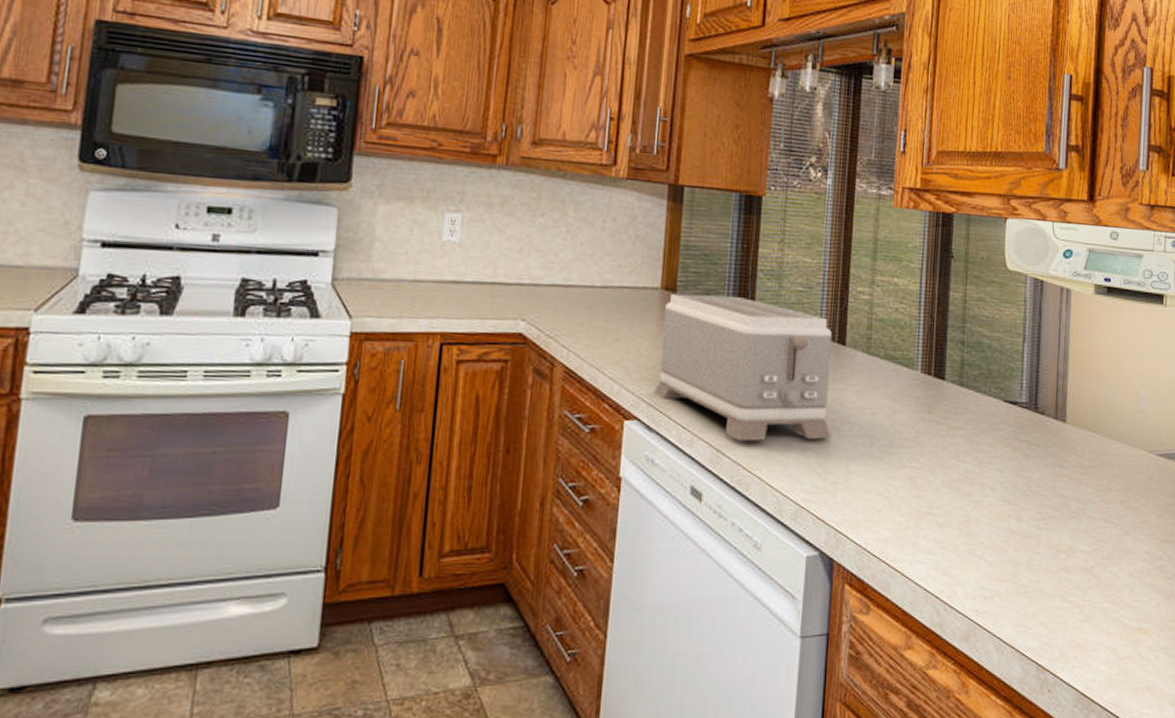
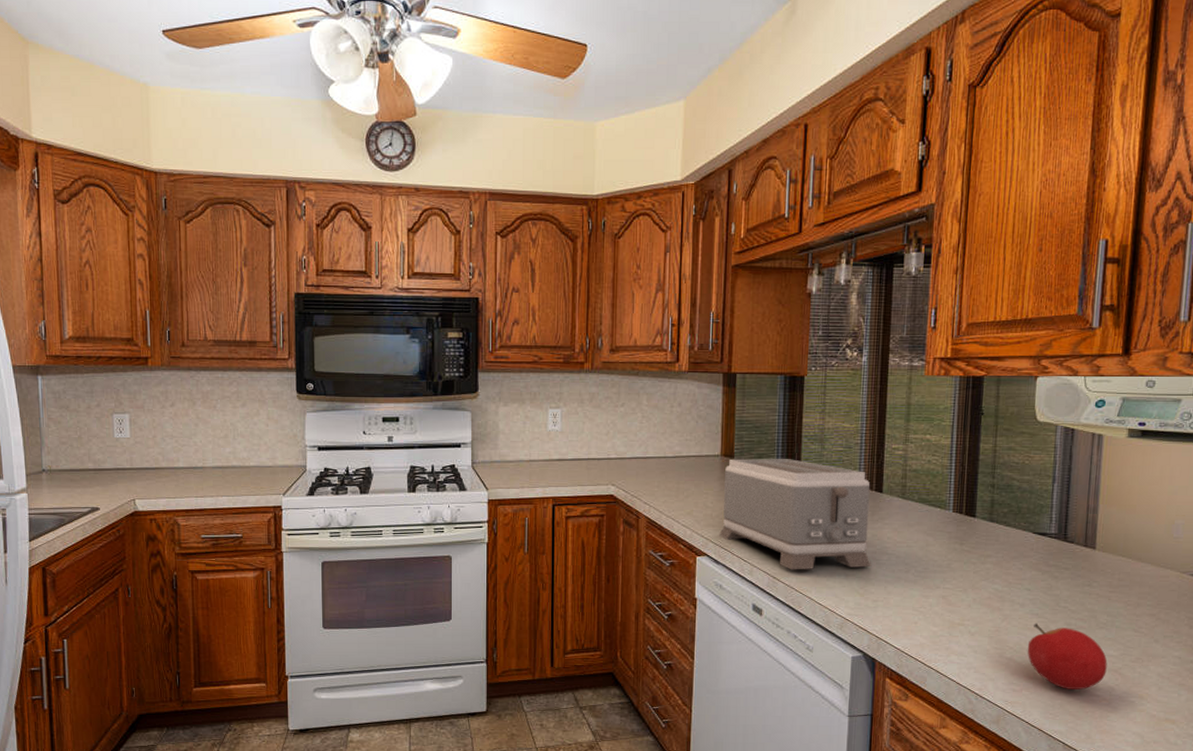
fruit: none [998,511,1080,594] -> present [1027,623,1108,689]

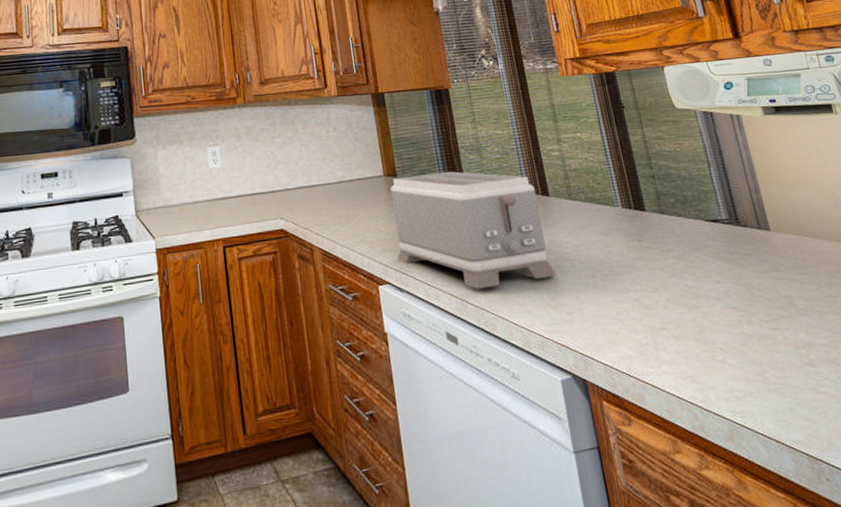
fruit: present [1027,623,1108,689] -> none [735,317,825,390]

